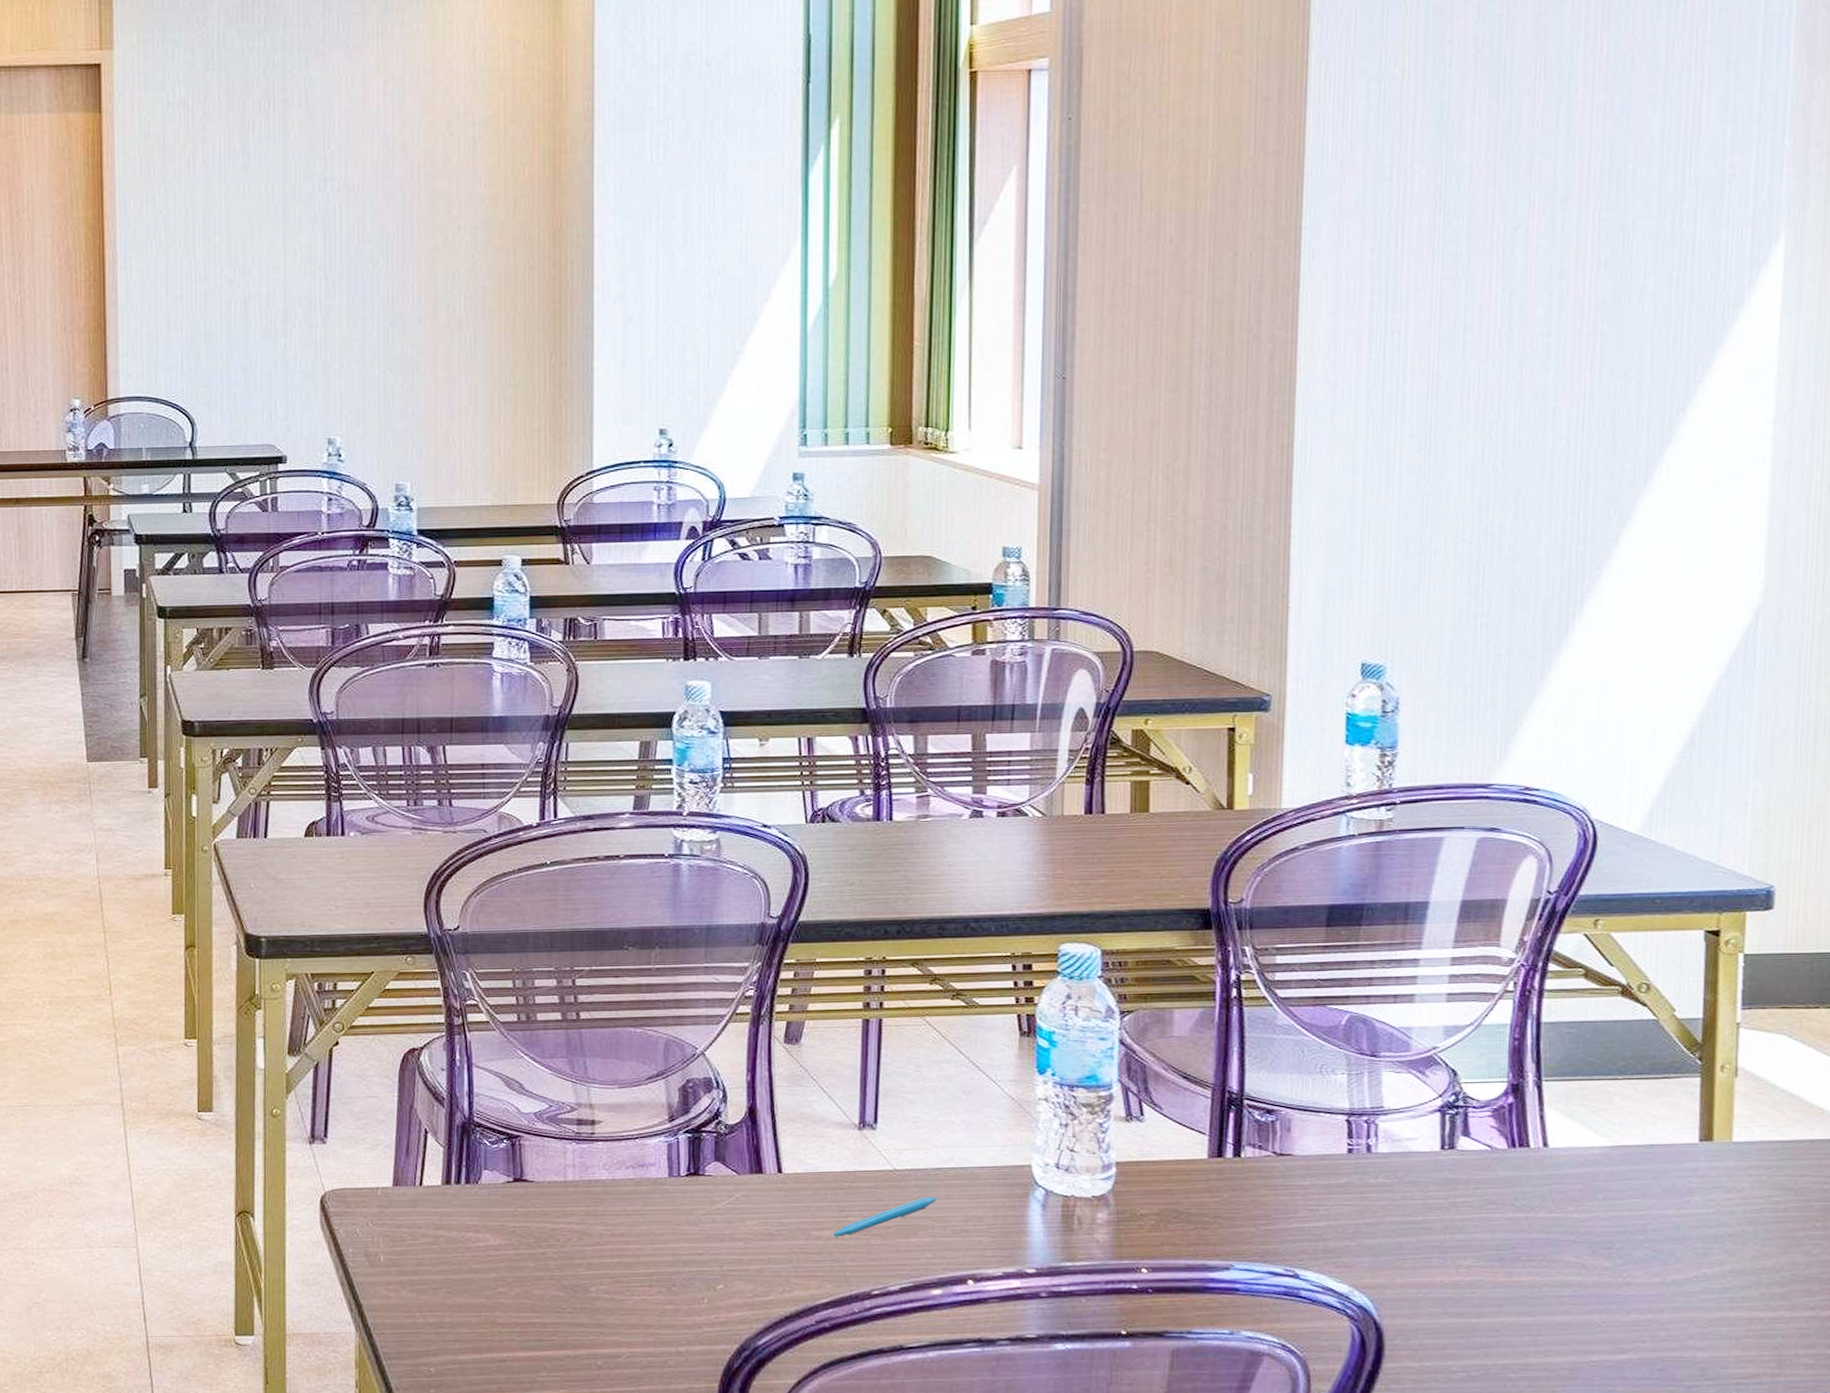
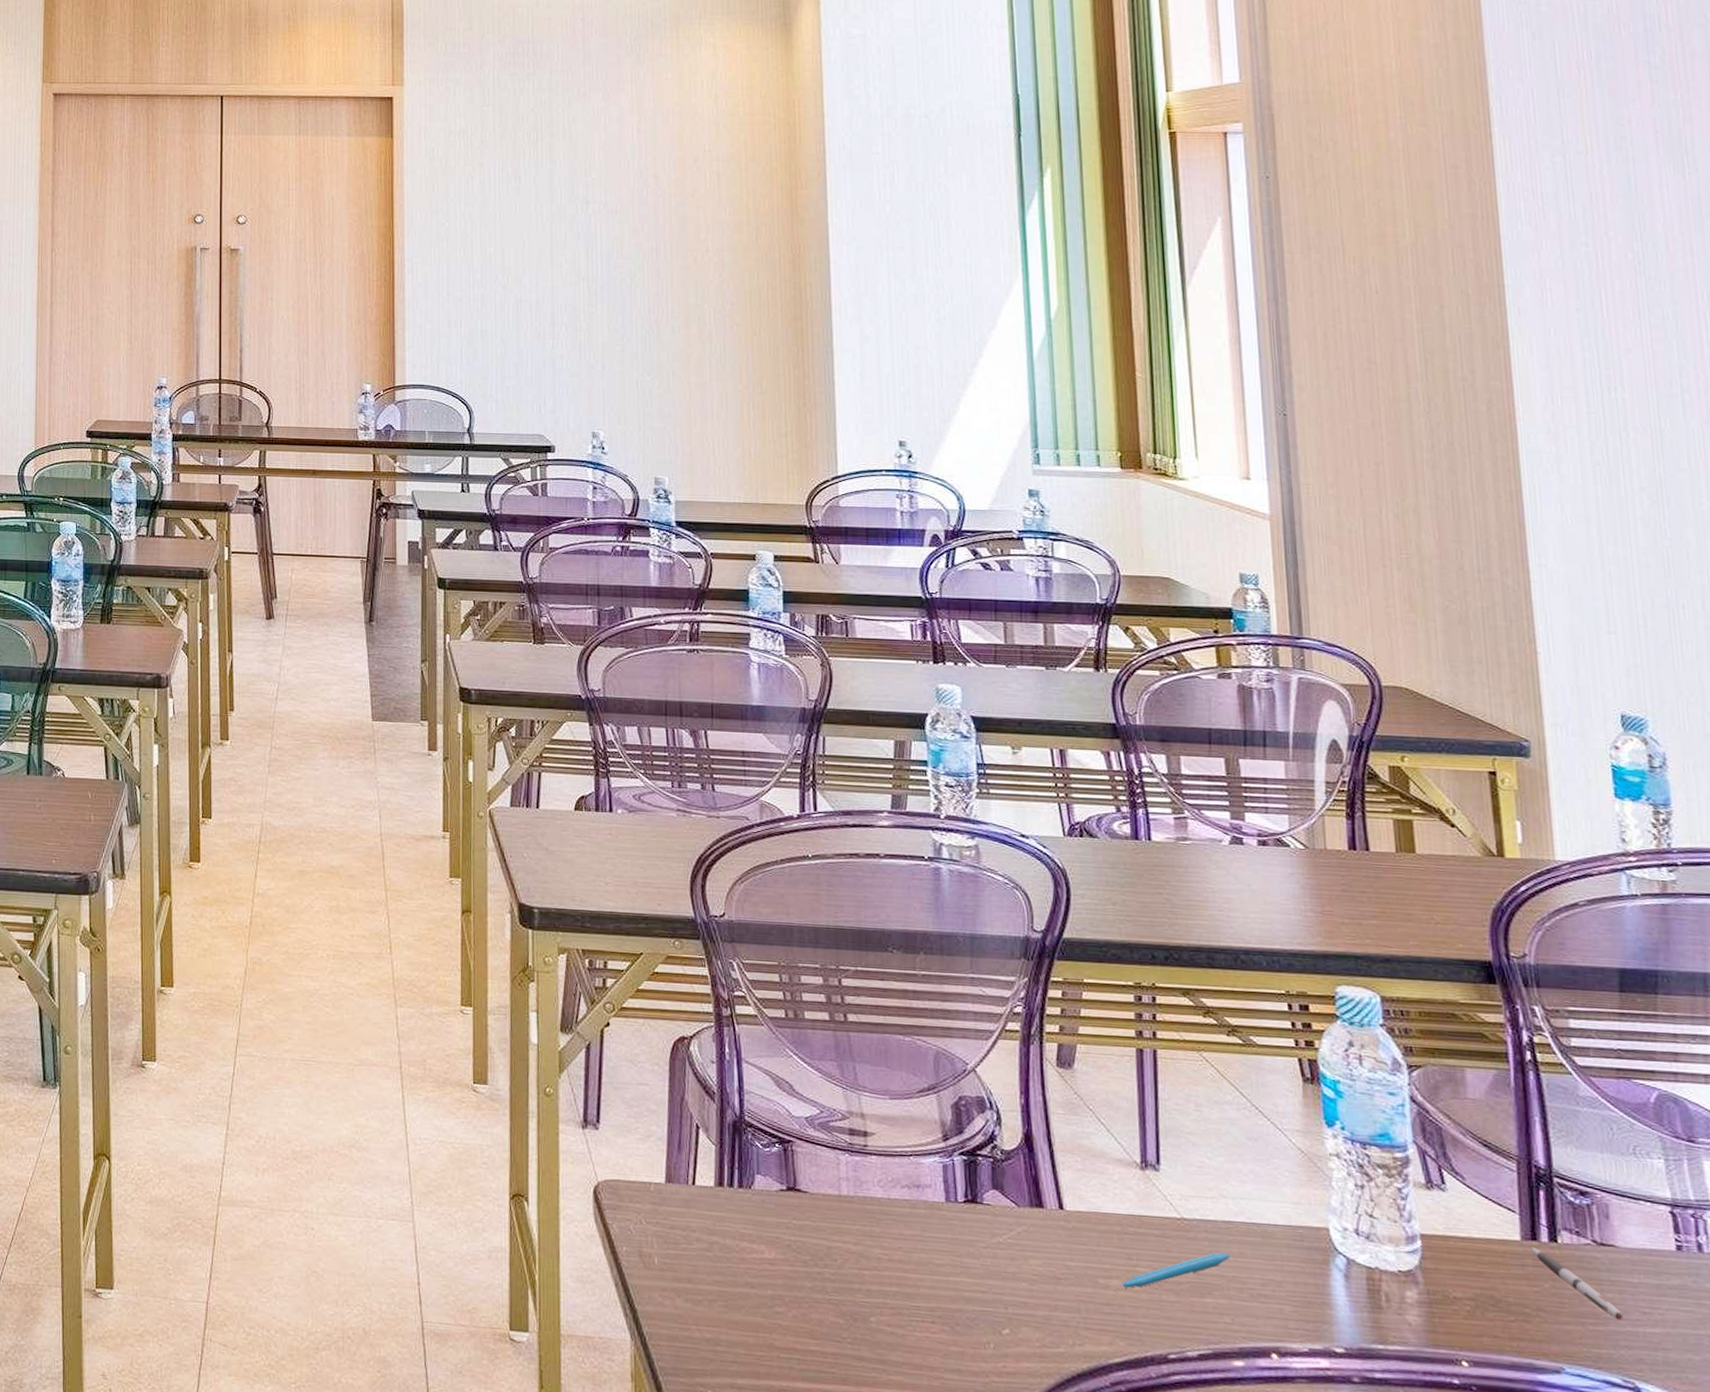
pen: none [1214,1163,1292,1219] -> present [1529,1247,1623,1320]

